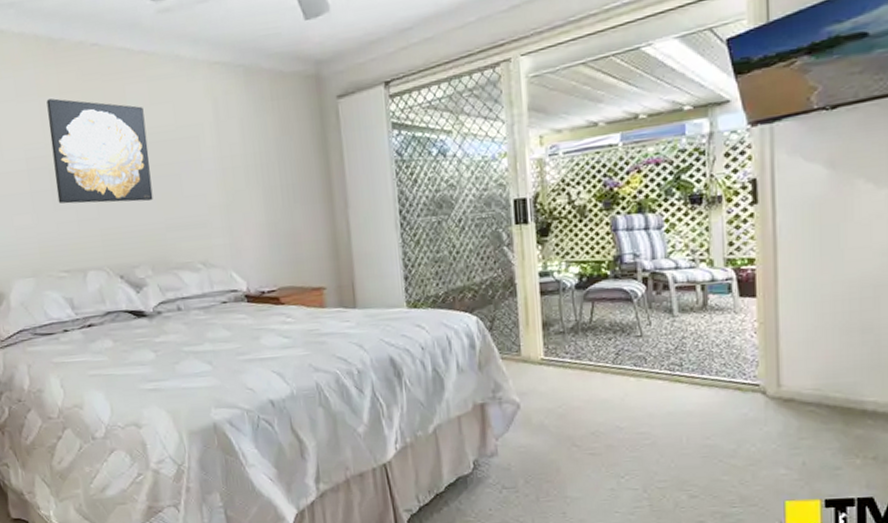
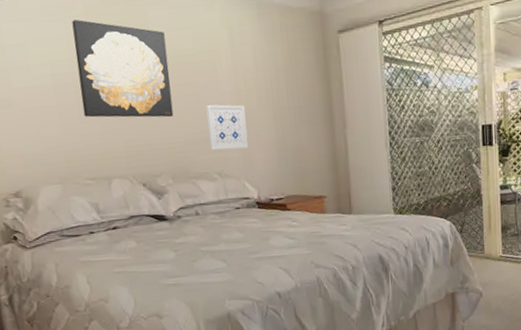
wall art: none [188,185,236,237] -> present [206,104,249,150]

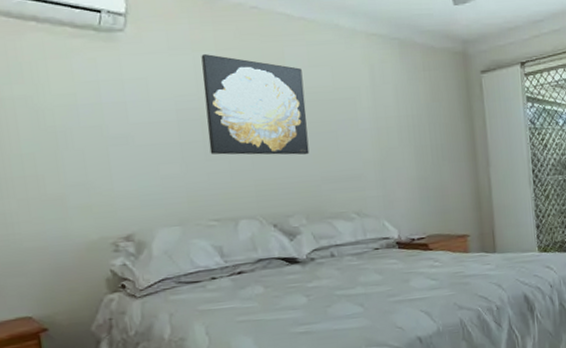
wall art: present [206,104,249,150] -> none [344,142,389,189]

